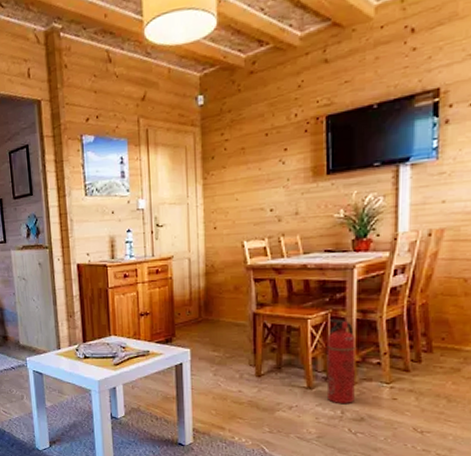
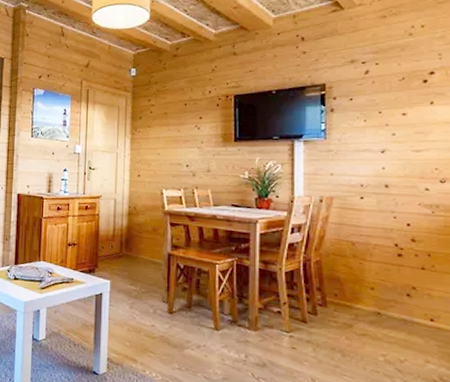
fire extinguisher: present [326,319,356,405] -> none [232,266,258,349]

